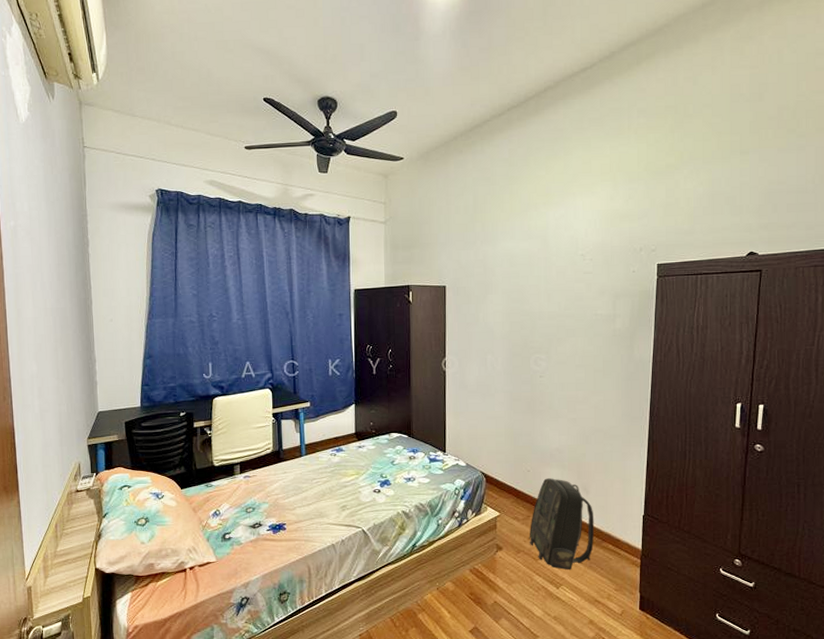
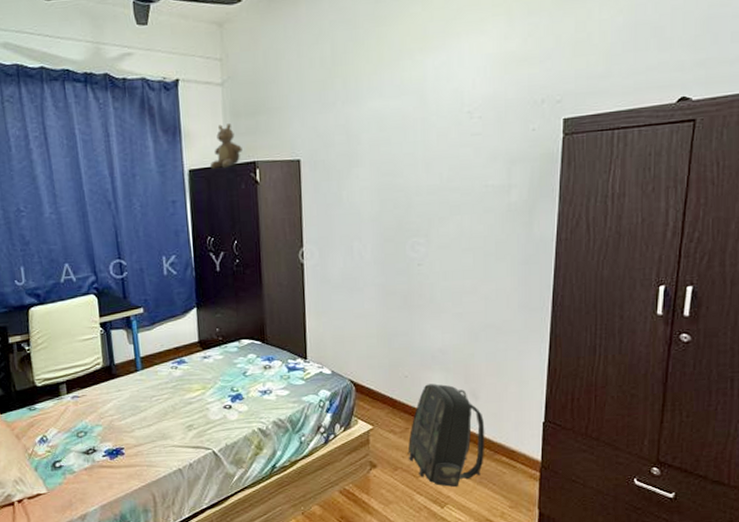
teddy bear: none [372,254,399,290] -> present [210,123,242,170]

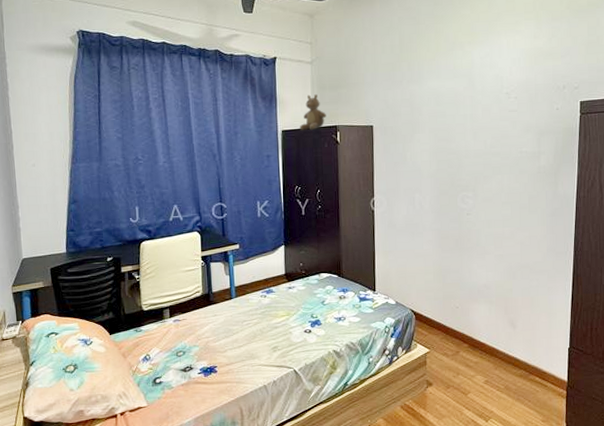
backpack: present [407,383,485,488] -> none [458,314,522,404]

